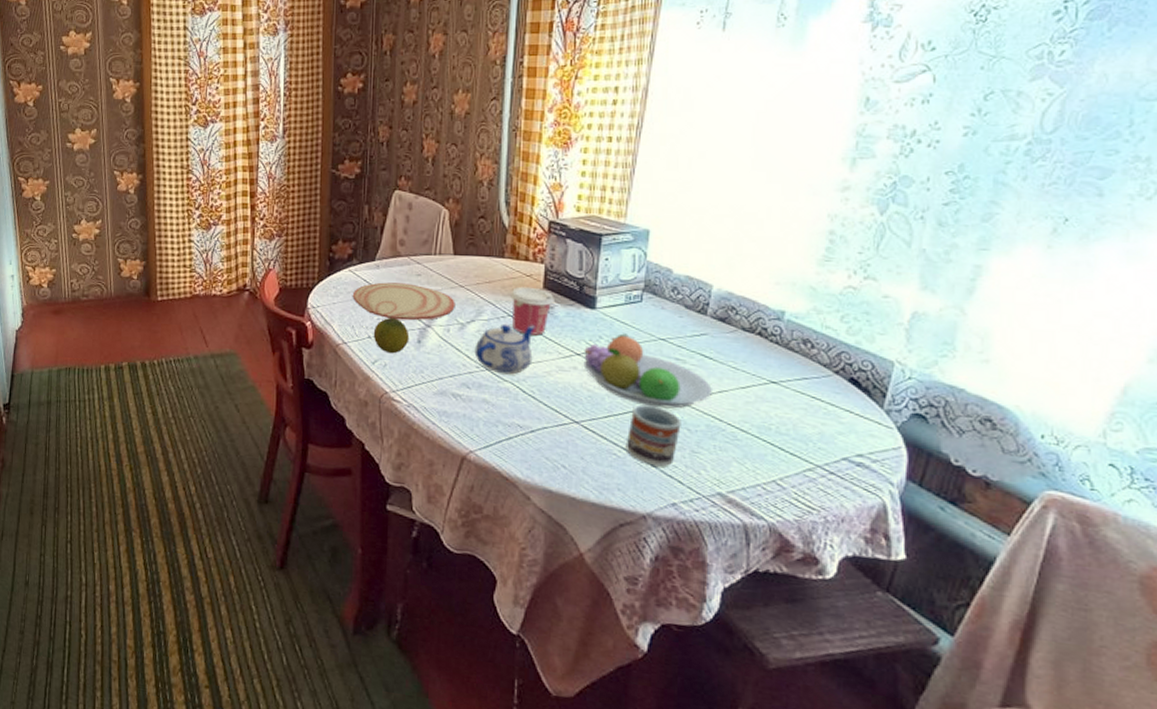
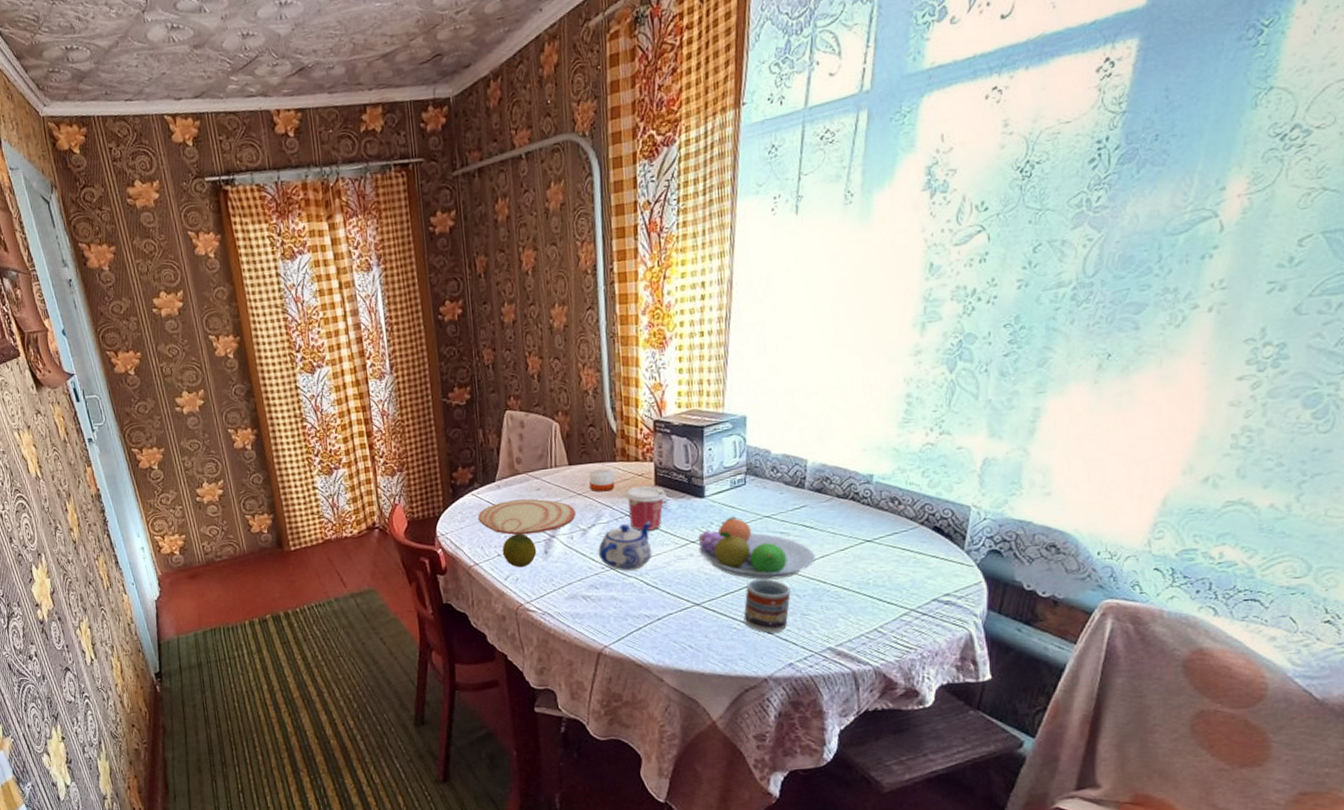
candle: none [474,259,501,288] -> present [589,465,615,492]

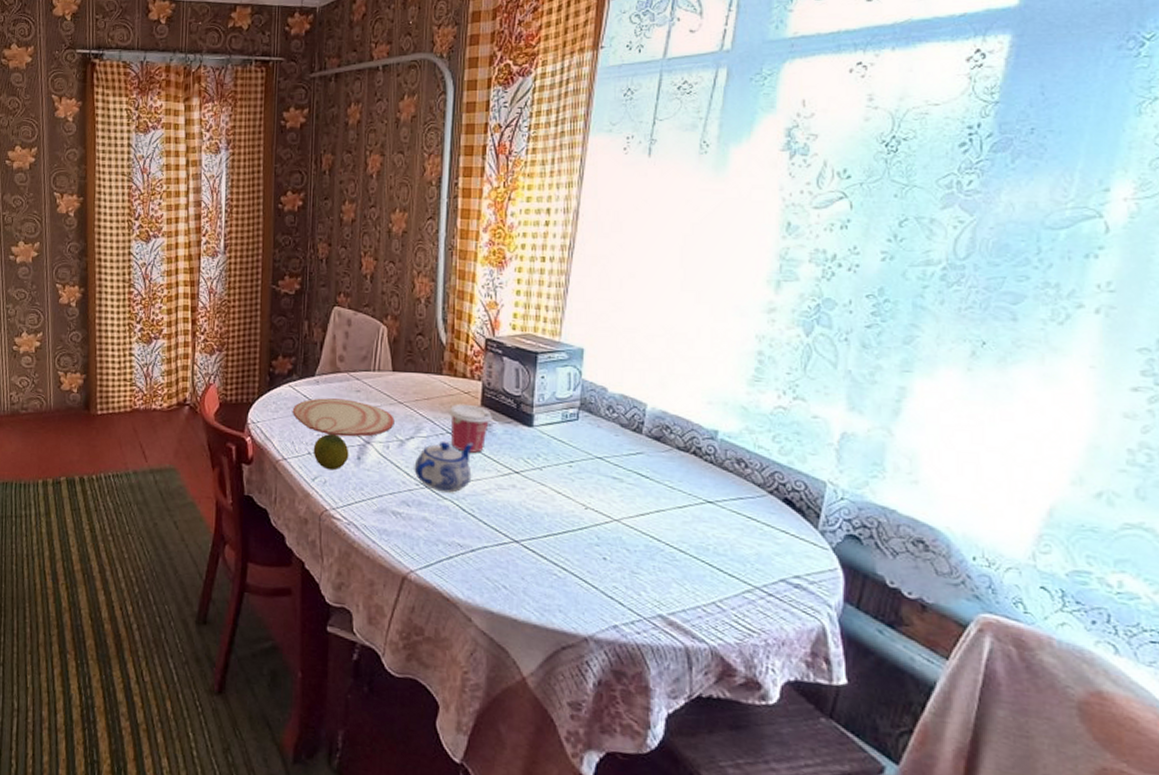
candle: present [589,465,615,492] -> none [412,376,439,405]
fruit bowl: present [698,516,815,580] -> none [522,451,649,528]
cup: present [743,578,791,633] -> none [565,524,620,588]

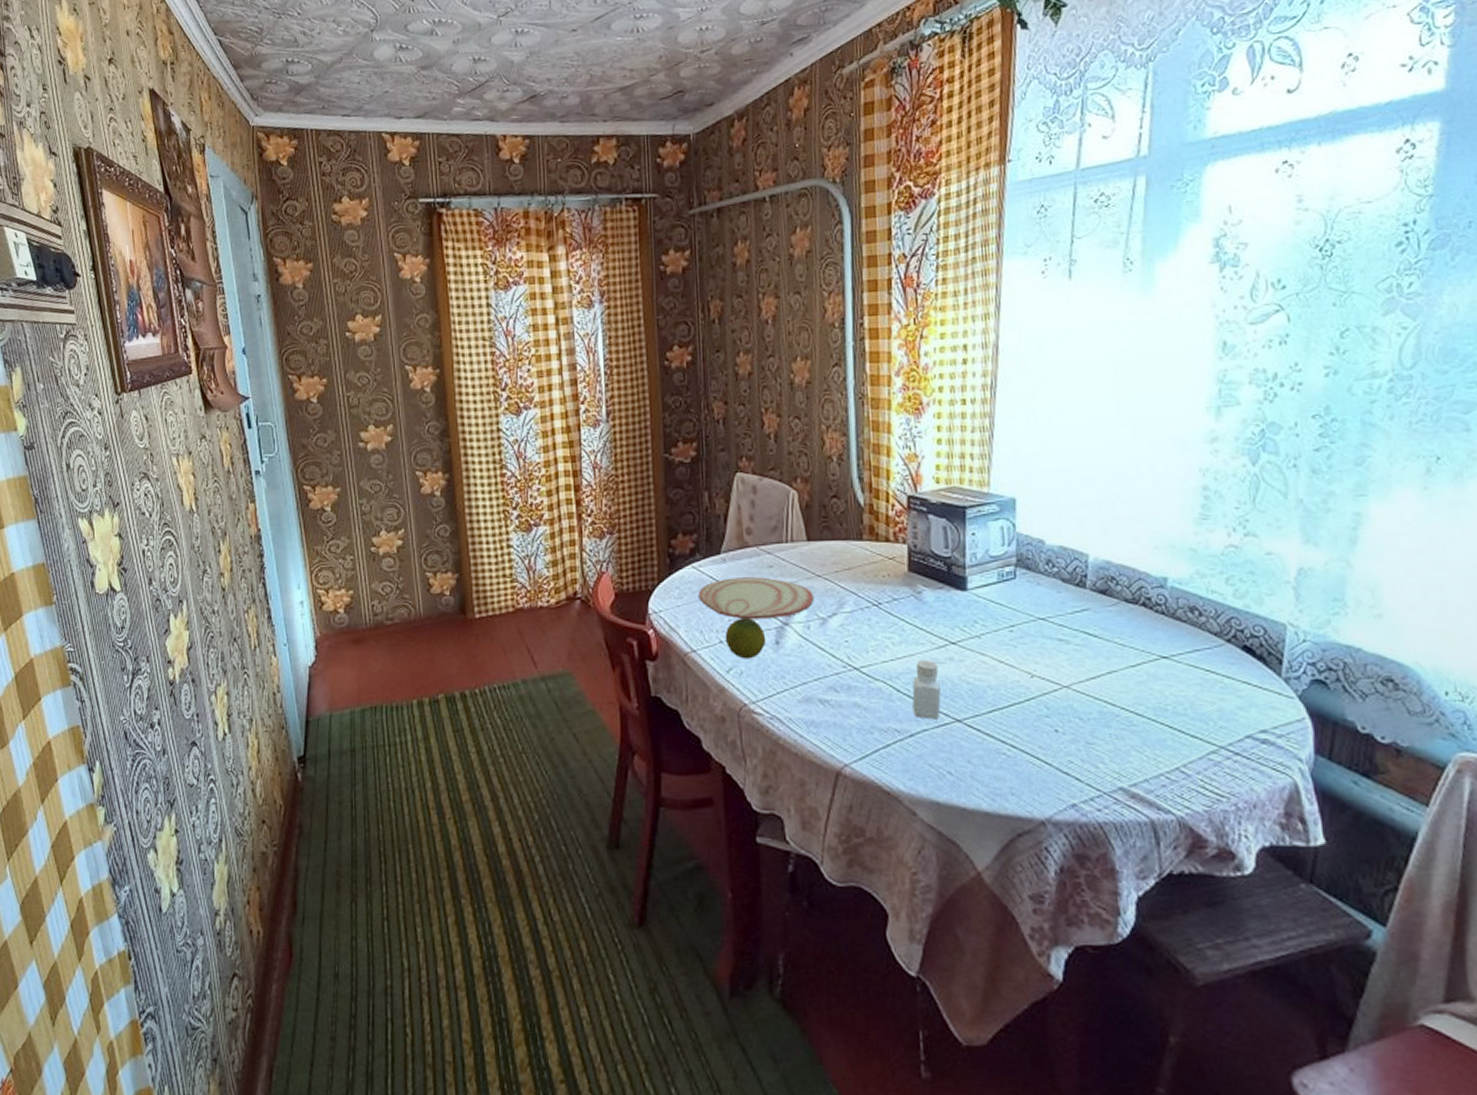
teapot: present [414,442,474,493] -> none [839,614,904,673]
cup: present [449,403,492,453] -> none [873,571,922,625]
pepper shaker: none [476,484,502,539] -> present [912,659,941,720]

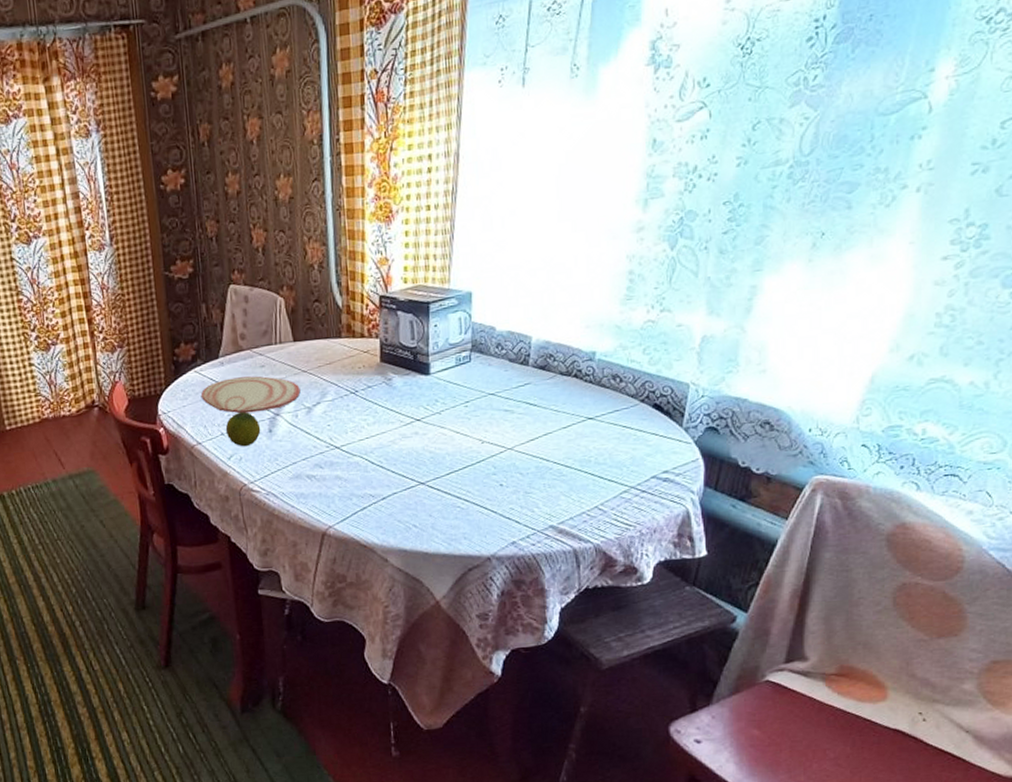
pepper shaker: present [912,659,941,720] -> none [384,435,408,485]

